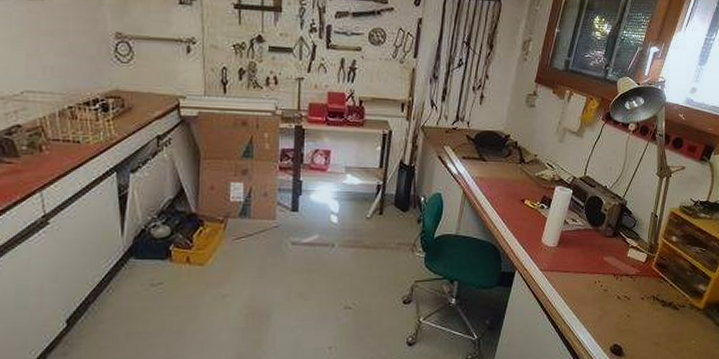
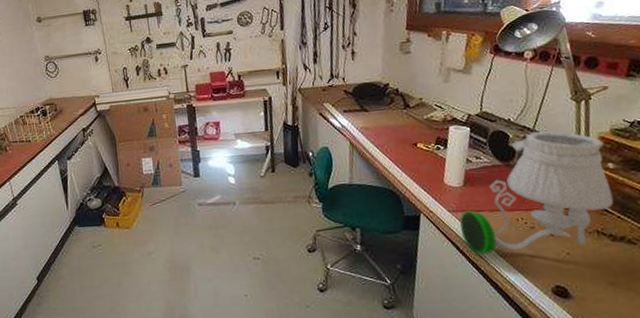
wall sconce: none [548,202,673,314] -> present [460,131,614,255]

